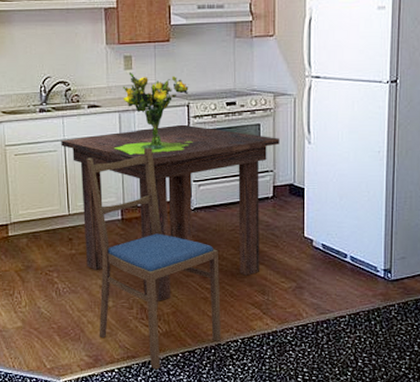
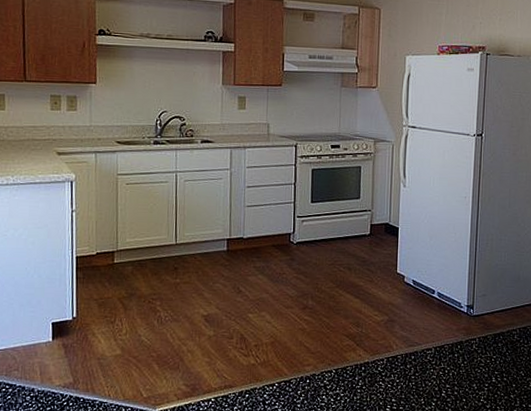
dining table: present [61,124,280,301] -> none [173,163,378,332]
dining chair: present [86,147,221,370] -> none [196,183,318,399]
bouquet: present [114,72,193,155] -> none [224,112,299,190]

